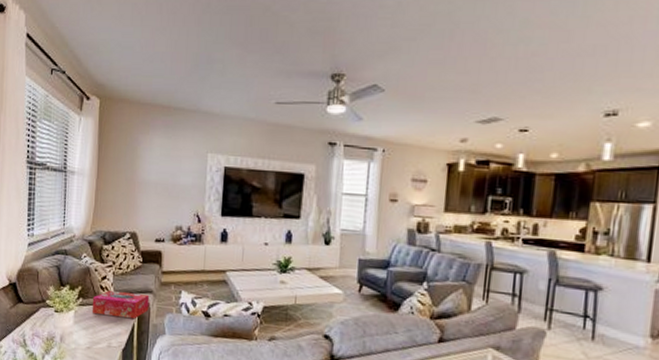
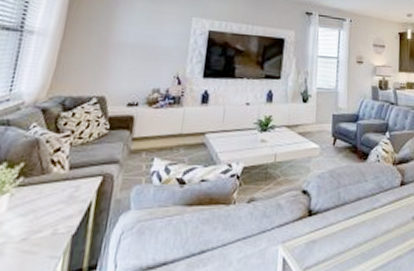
tissue box: present [91,290,150,319] -> none [34,163,115,196]

